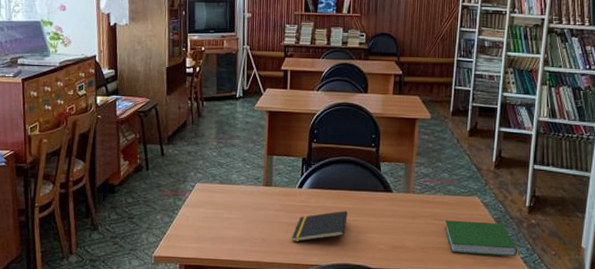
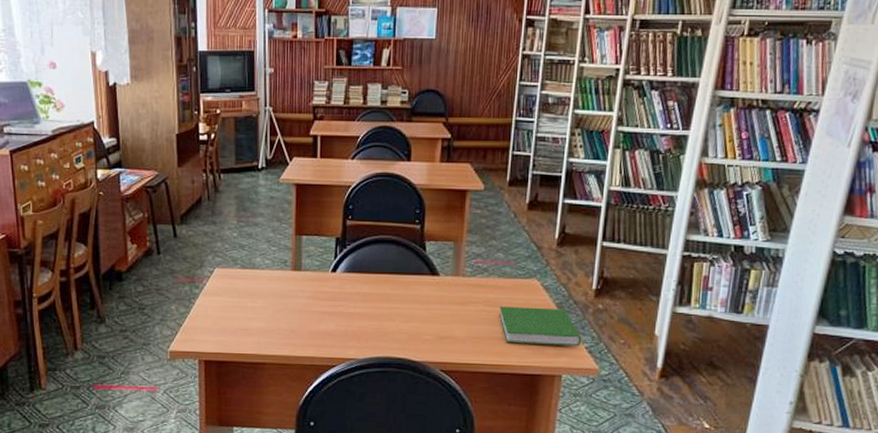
notepad: present [292,210,348,242] -> none [325,296,388,334]

